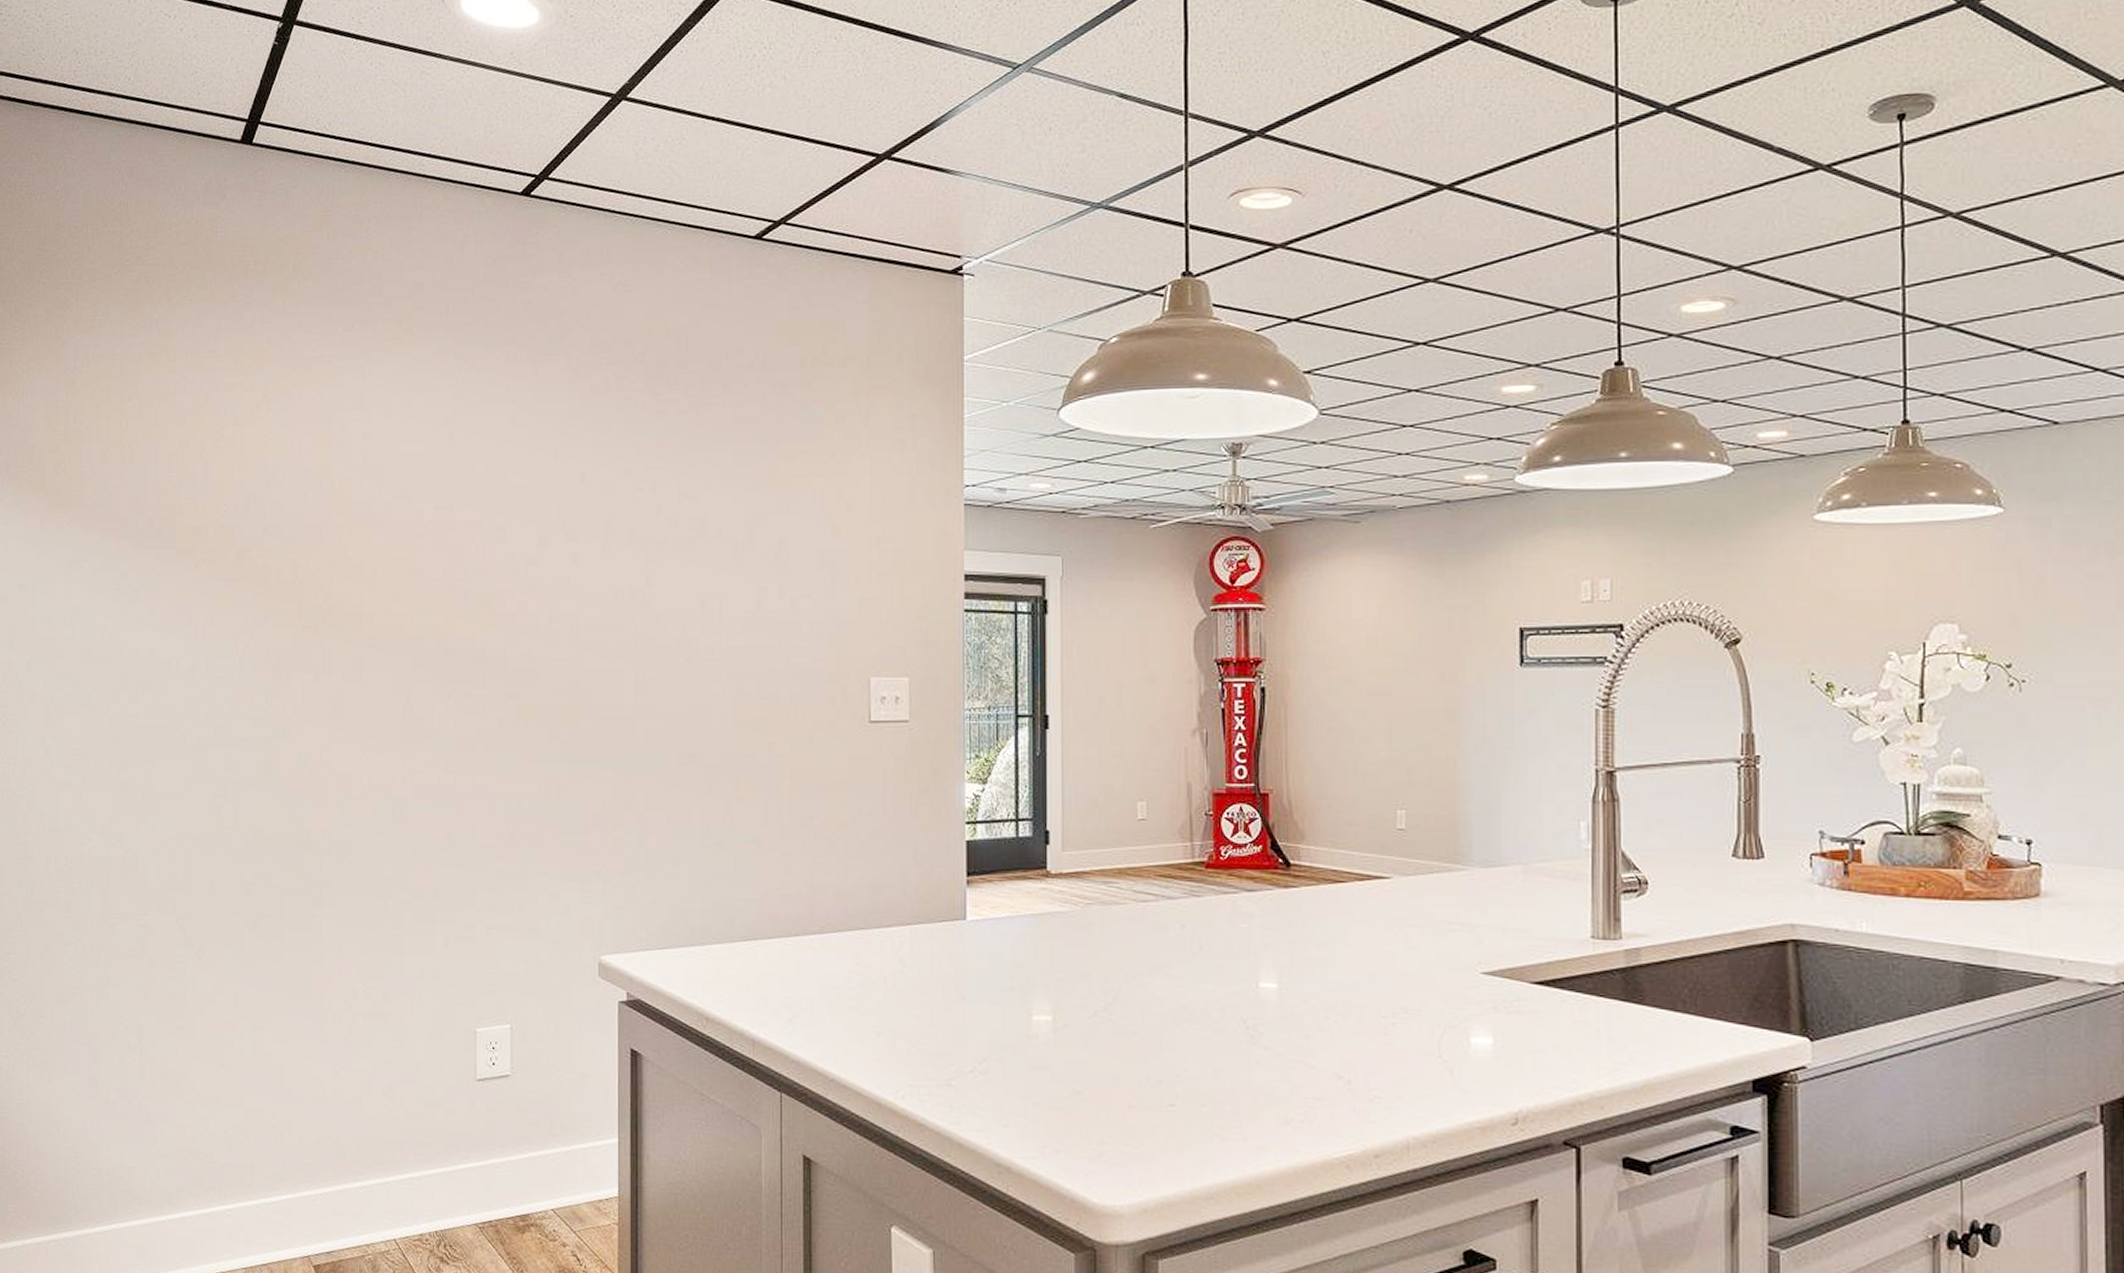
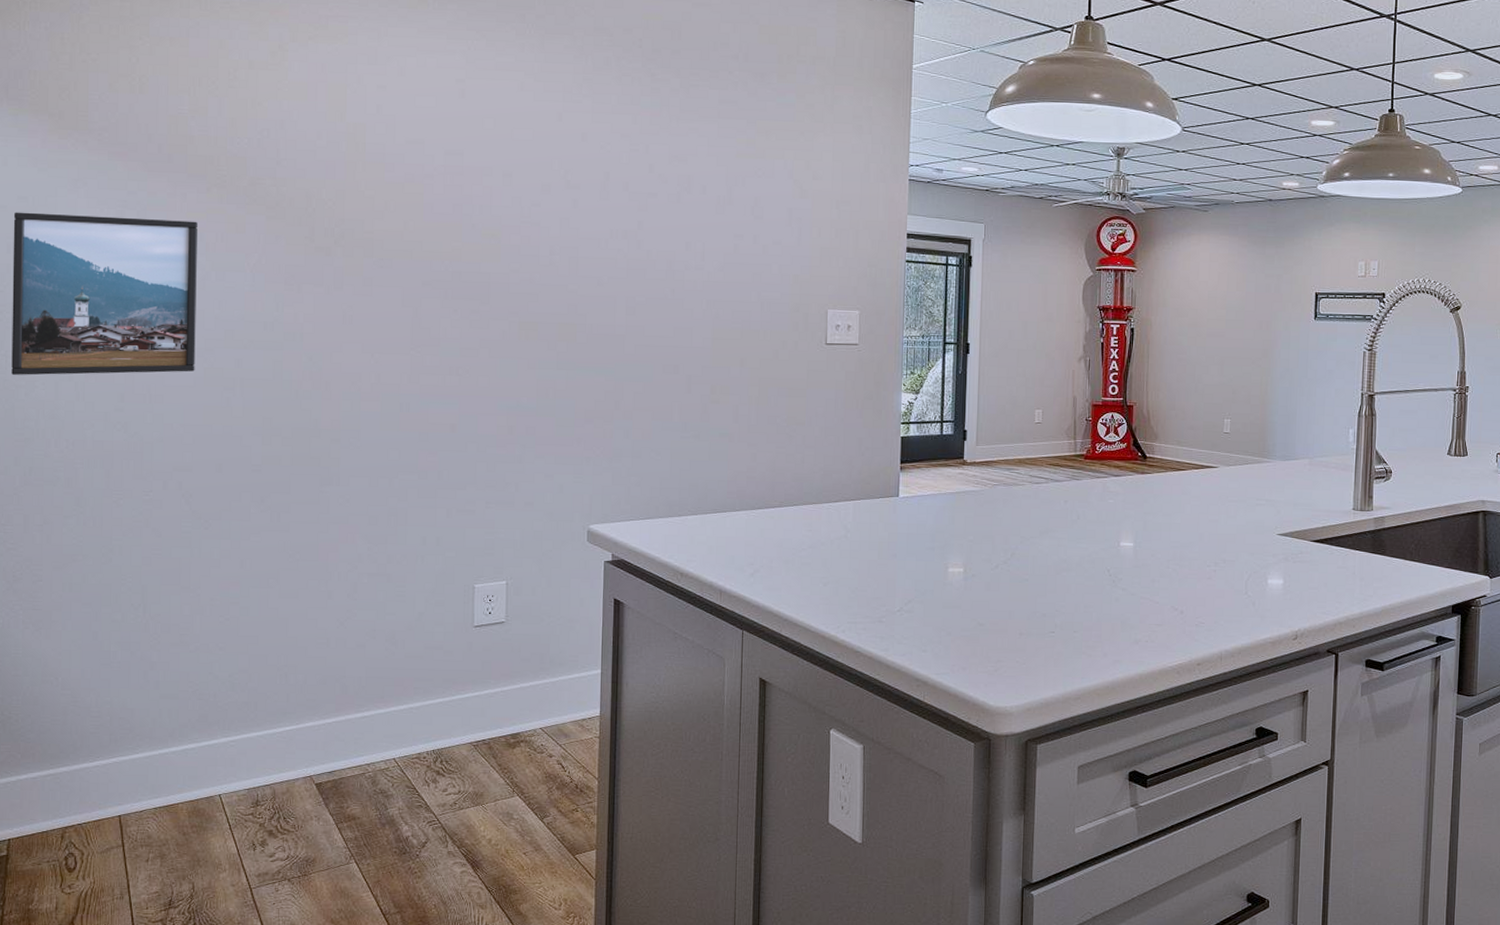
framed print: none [14,602,187,784] -> present [11,212,197,376]

